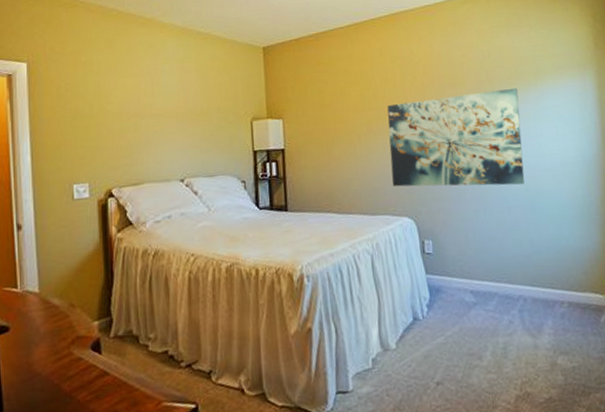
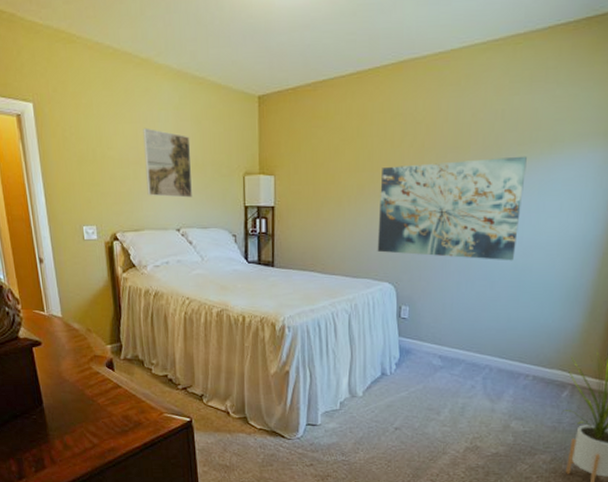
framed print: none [145,81,198,148] -> present [143,127,192,198]

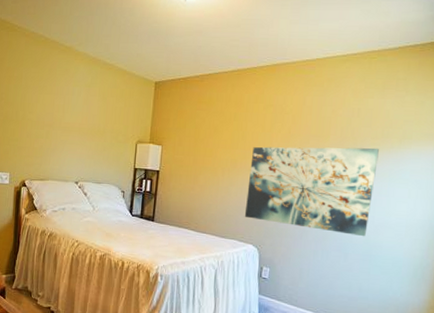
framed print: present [143,127,192,198] -> none [55,99,96,157]

